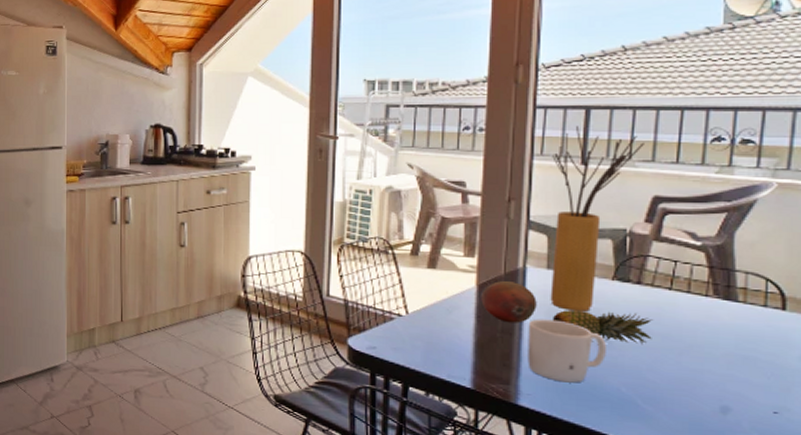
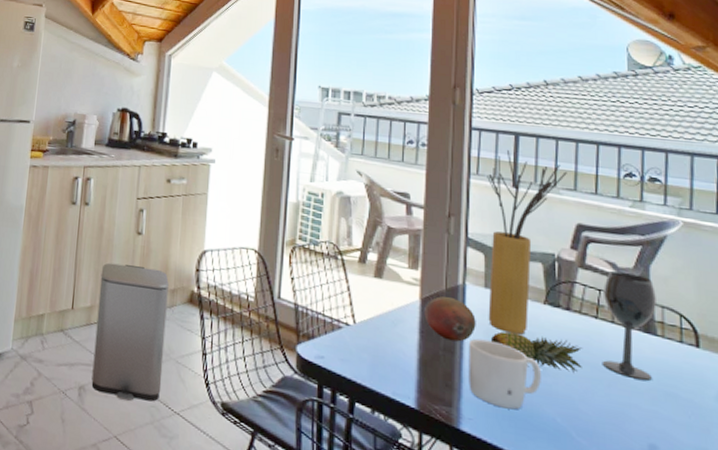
pedal bin: none [146,276,215,400] -> present [91,262,169,402]
wine glass: none [675,240,740,346] -> present [603,270,656,381]

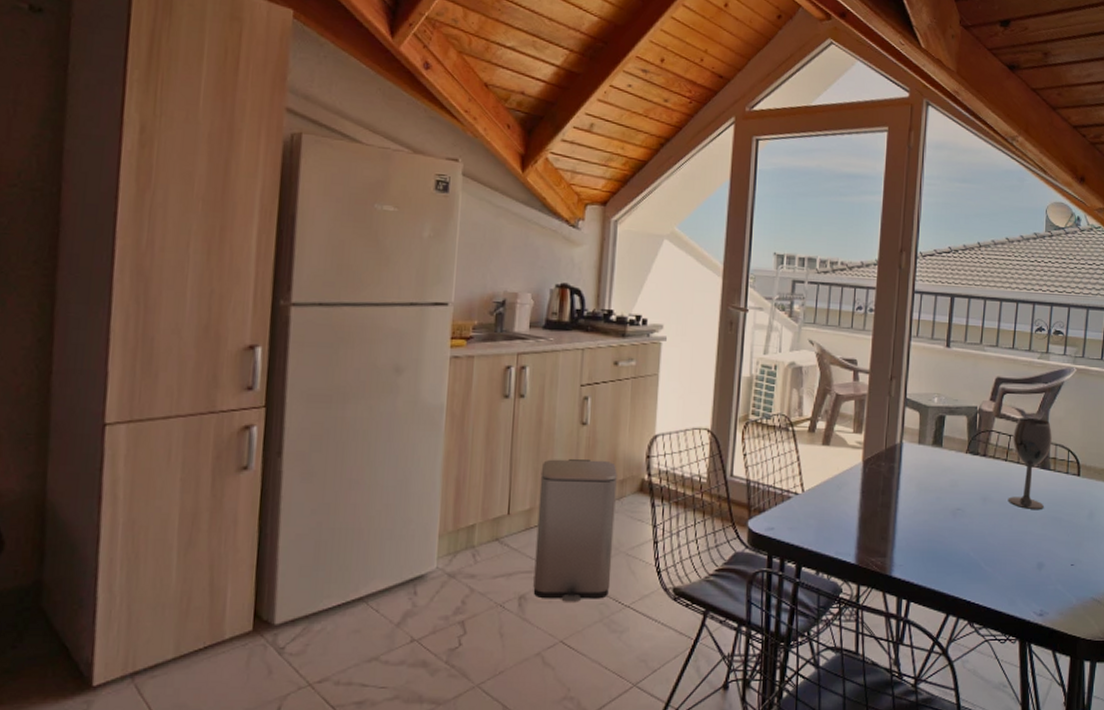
fruit: present [424,296,476,342] -> none [866,455,910,497]
mug: present [468,338,541,410] -> none [901,492,960,551]
vase: present [487,150,567,335] -> none [920,312,991,483]
fruit: present [490,331,583,374] -> none [920,481,994,512]

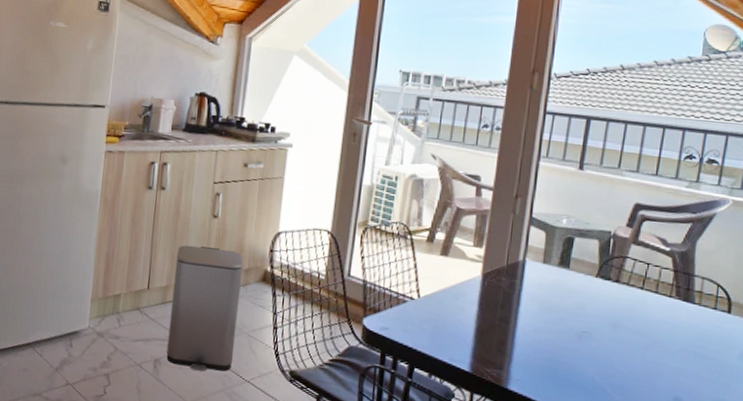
wine glass: present [1009,417,1052,509] -> none [643,246,699,343]

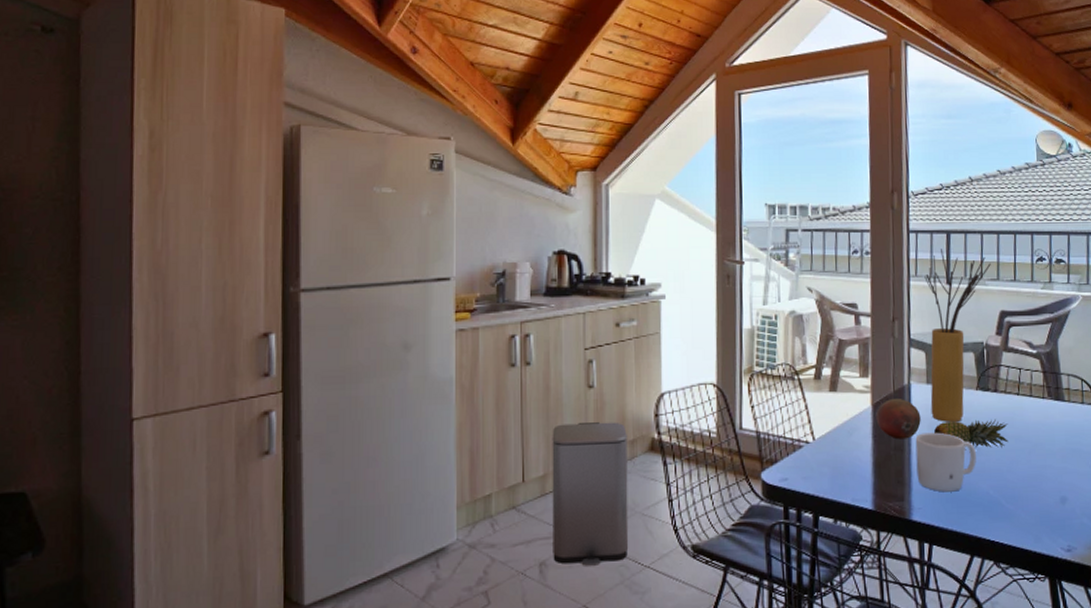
fruit: none [484,271,532,313] -> present [876,398,921,440]
mug: none [519,309,586,371] -> present [915,432,976,492]
vase: none [543,134,632,305] -> present [924,249,991,422]
fruit: none [543,302,627,339] -> present [933,418,1009,449]

